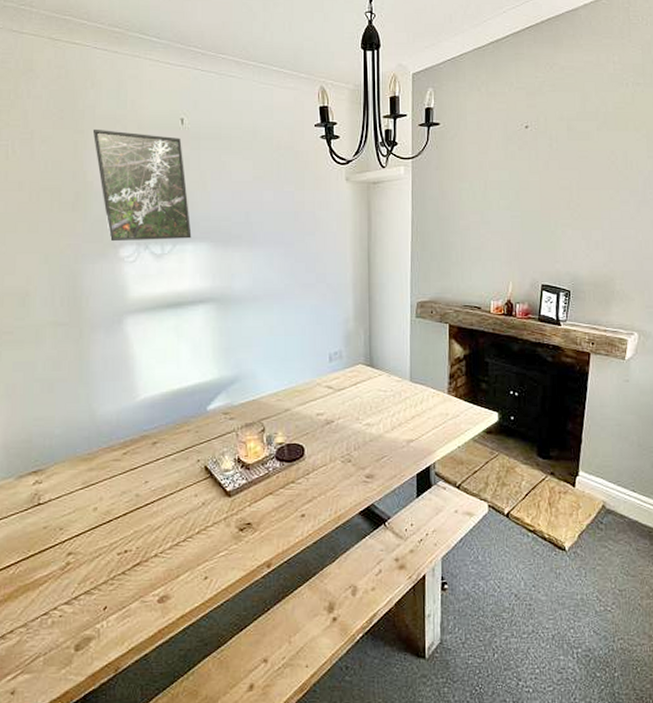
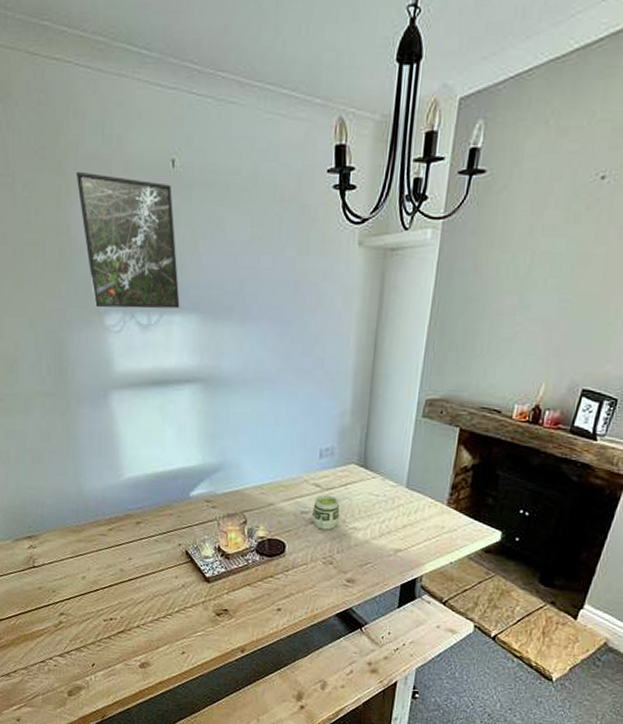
cup: none [327,395,353,429] -> present [312,495,340,530]

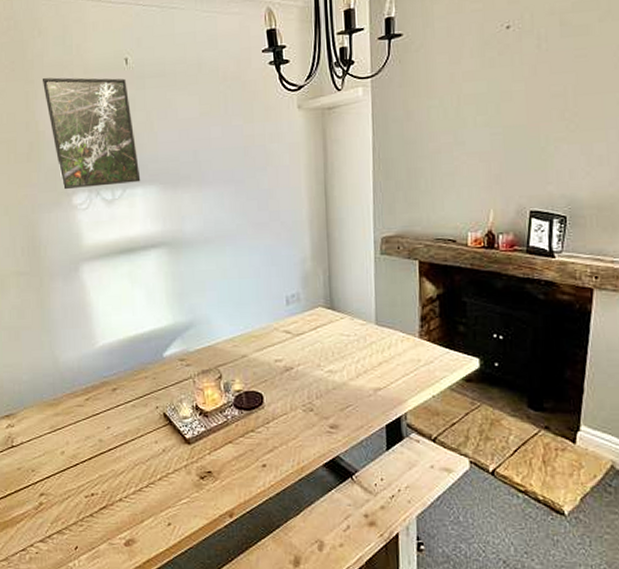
cup: present [312,495,340,530] -> none [286,340,314,376]

